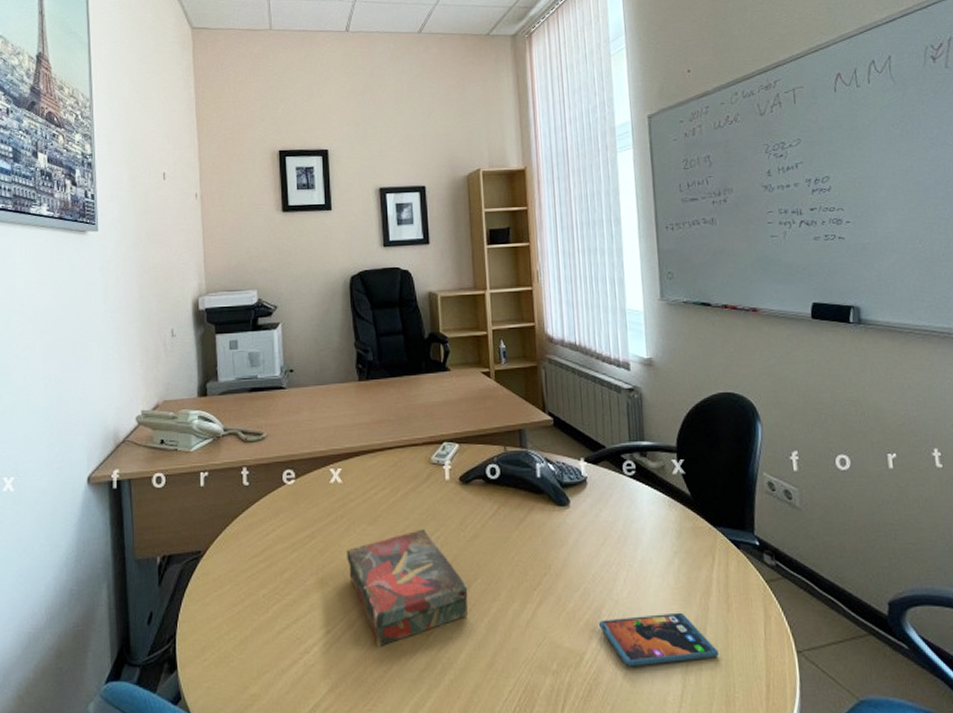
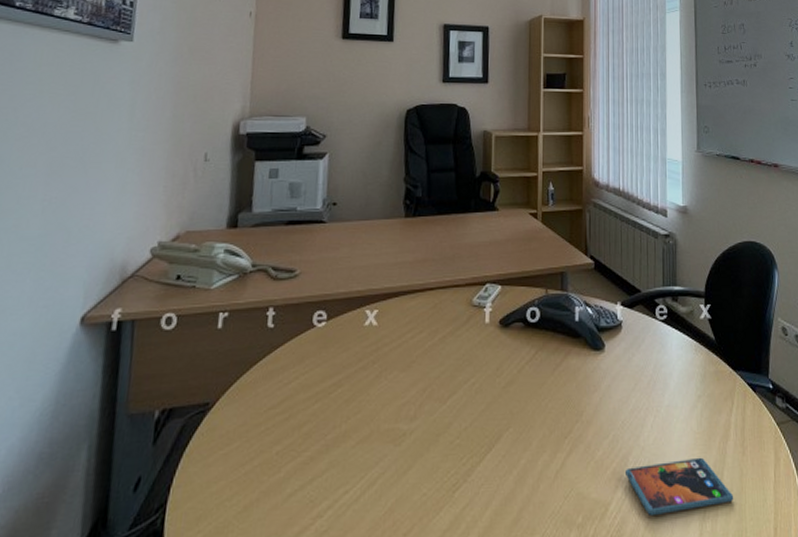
book: present [347,529,468,646] -> none [375,375,499,506]

